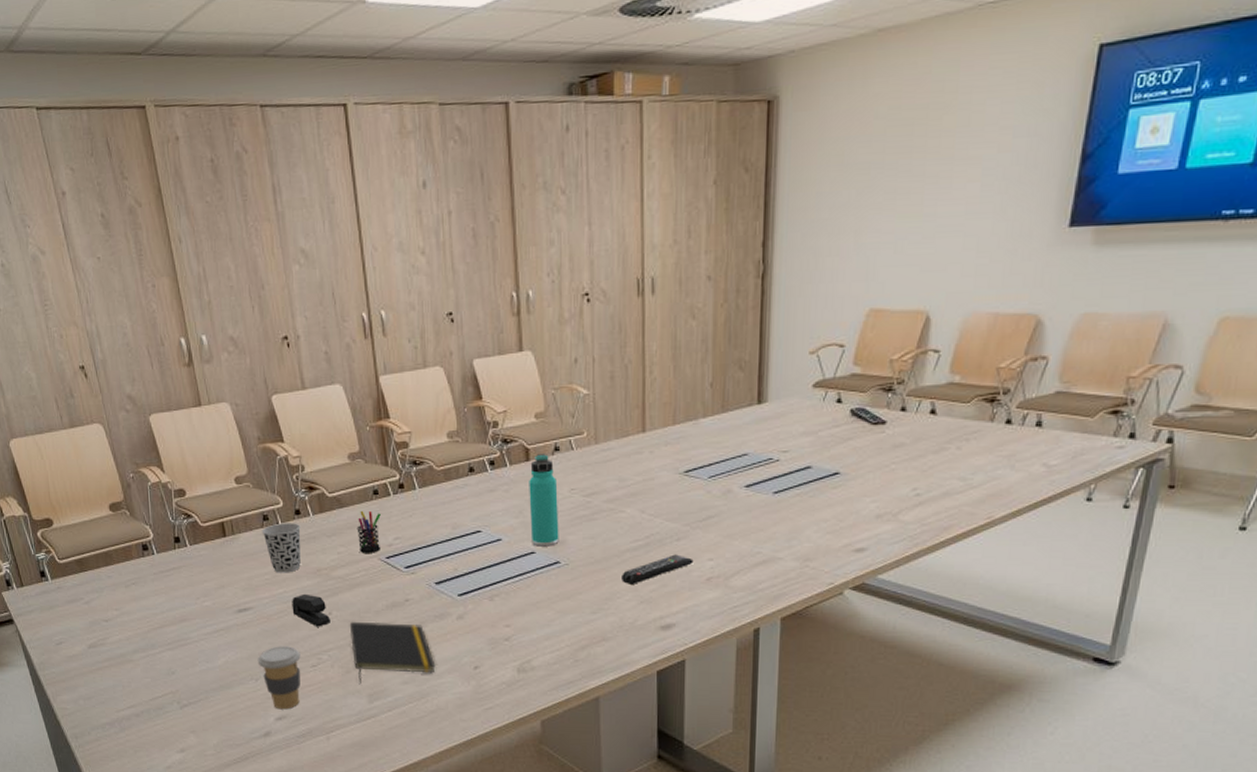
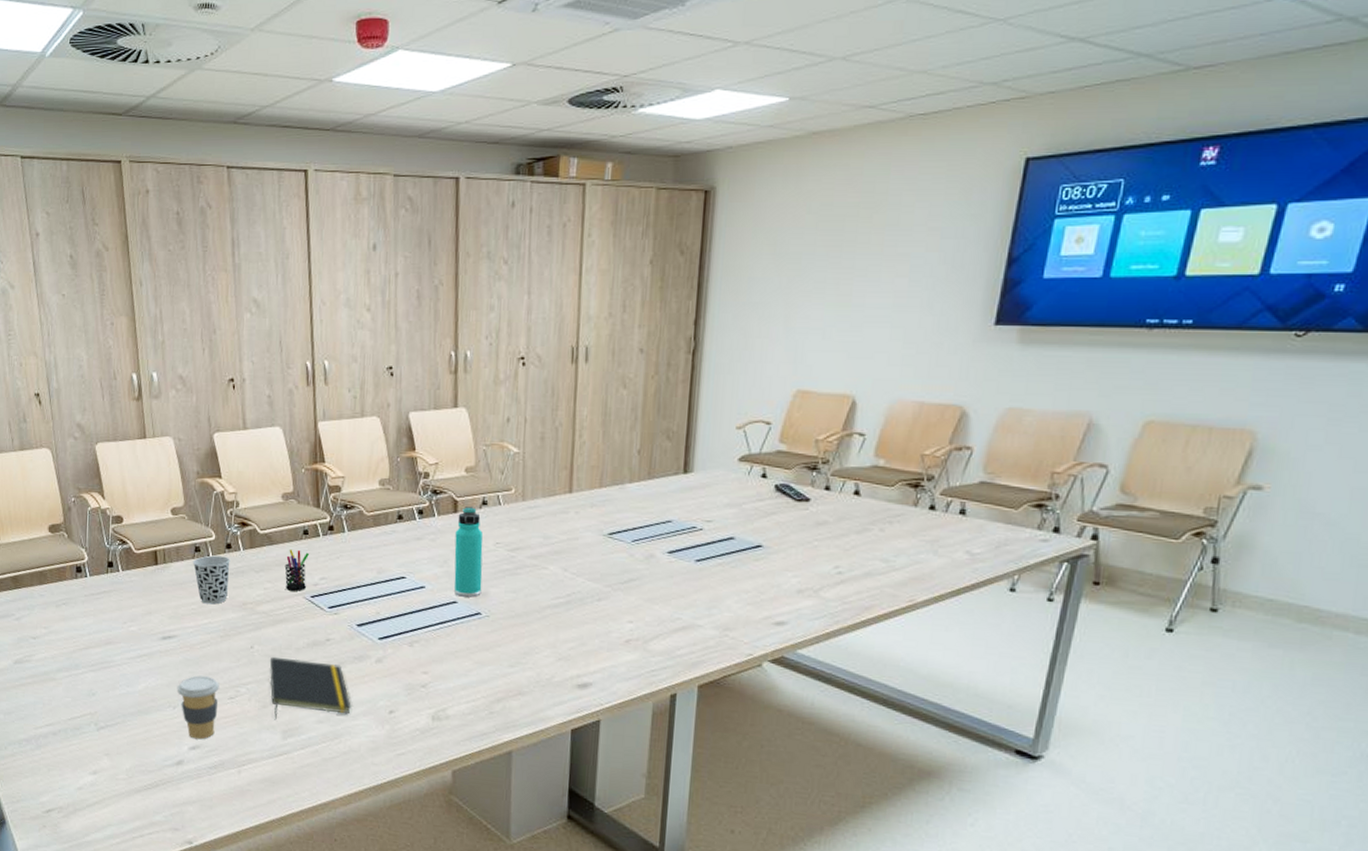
stapler: present [292,593,330,627] -> none [215,626,252,660]
remote control: present [622,554,694,584] -> none [541,614,613,641]

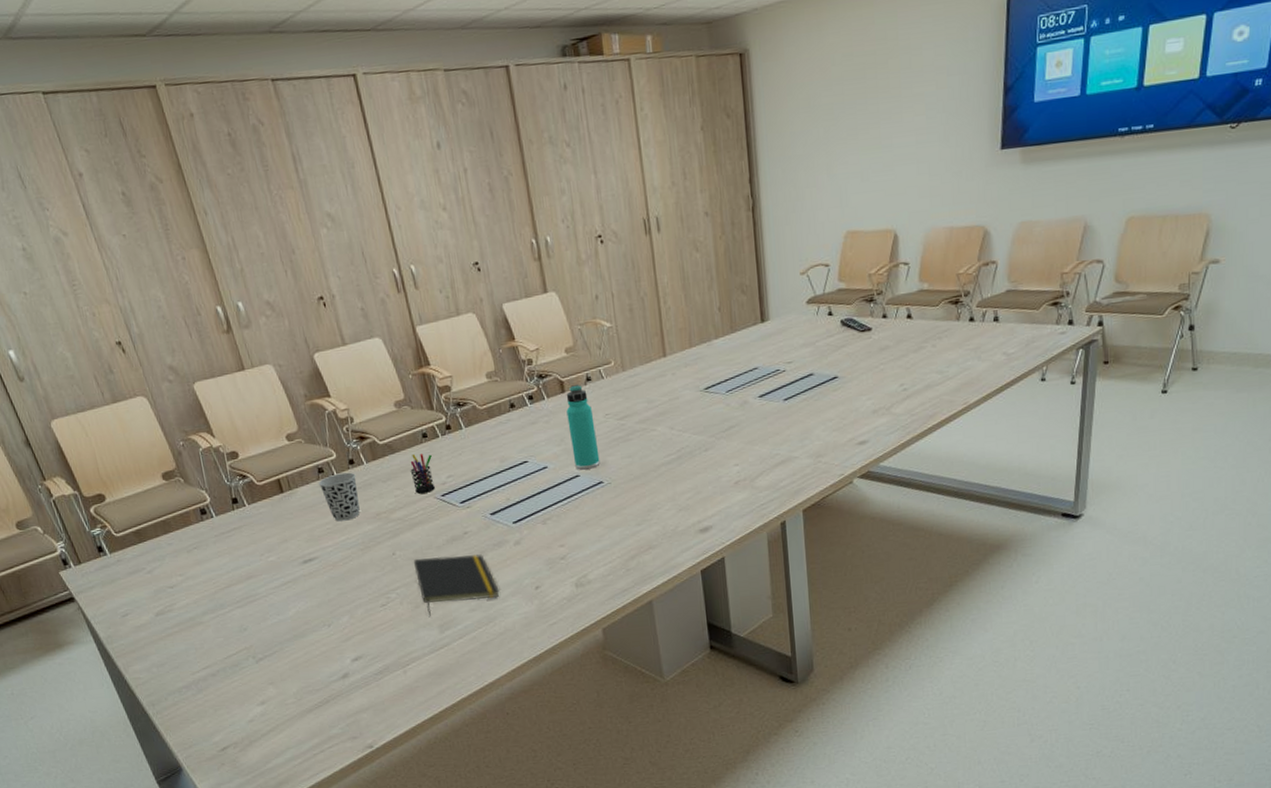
coffee cup: present [177,675,220,740] -> none [327,589,374,651]

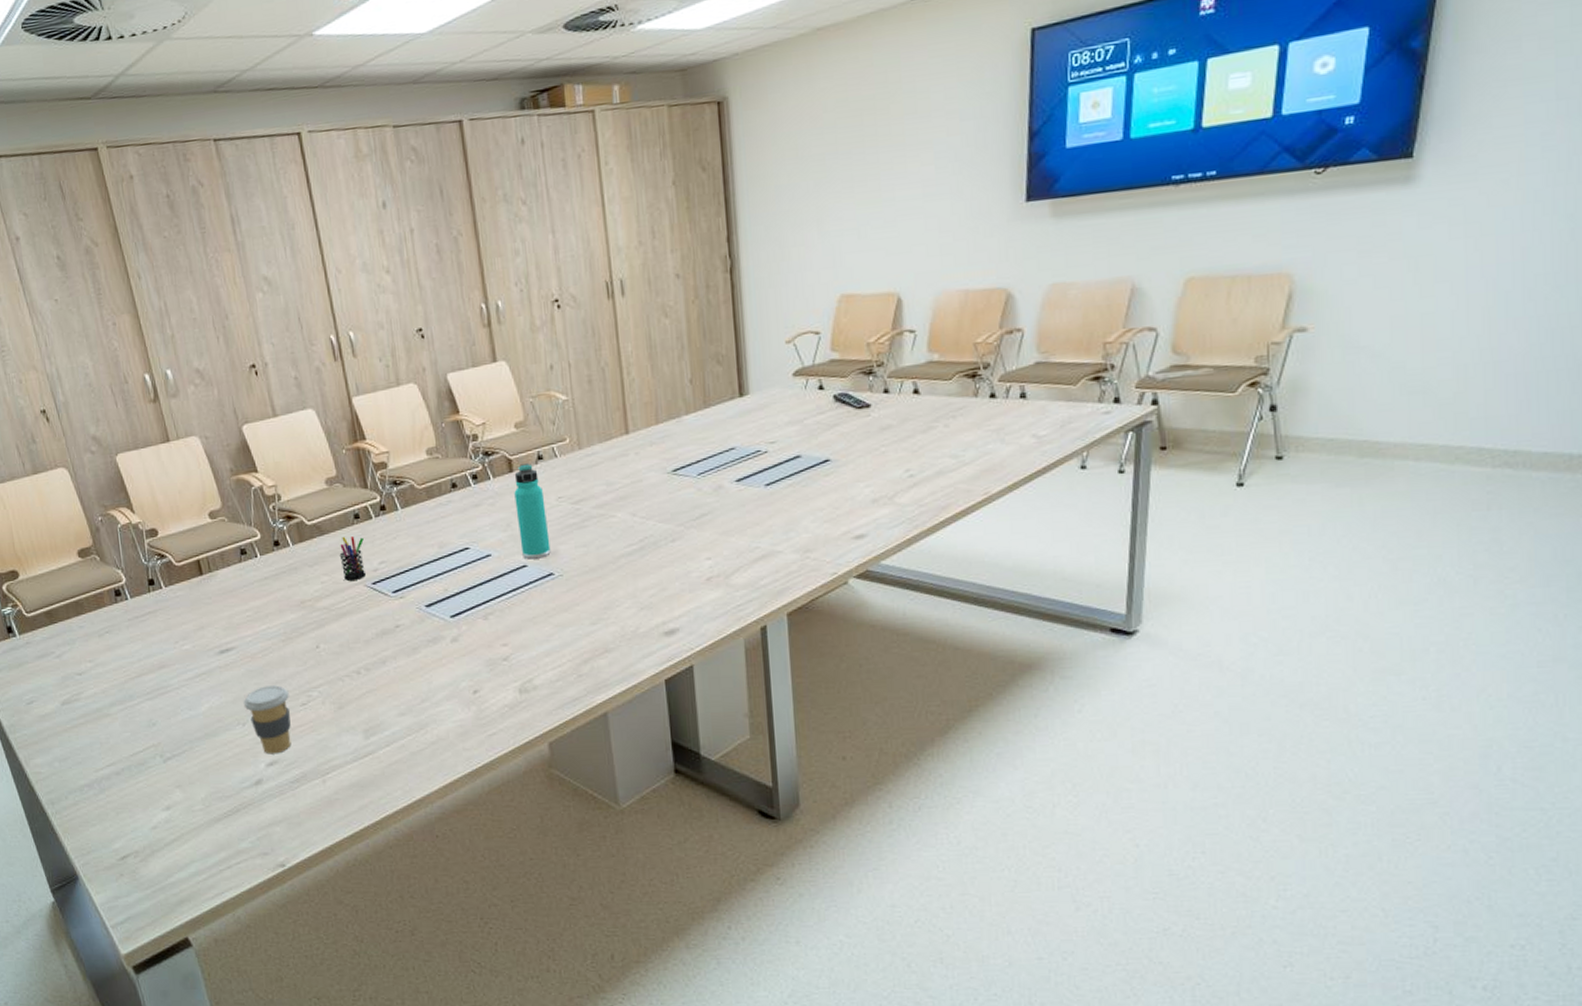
cup: present [318,472,360,522] -> none [240,554,283,609]
coffee cup: none [327,589,374,651] -> present [243,685,291,755]
notepad: present [413,554,499,618] -> none [338,651,433,721]

